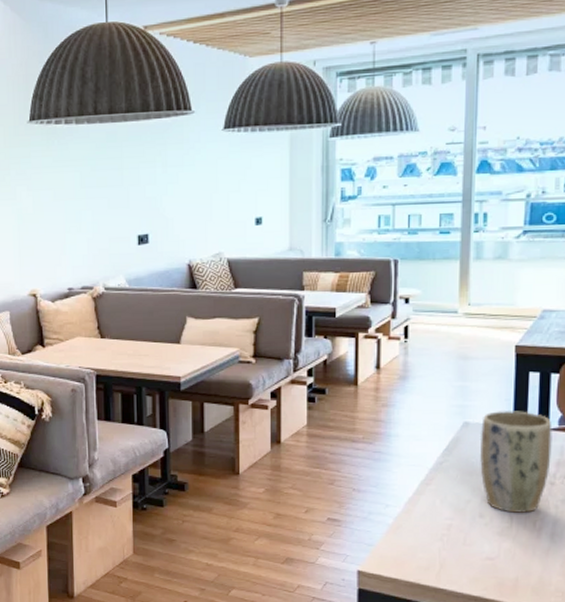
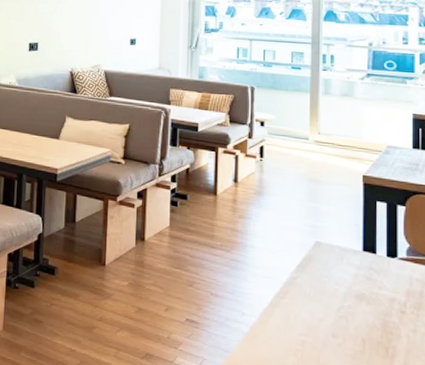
plant pot: present [479,409,553,513] -> none [331,234,401,339]

